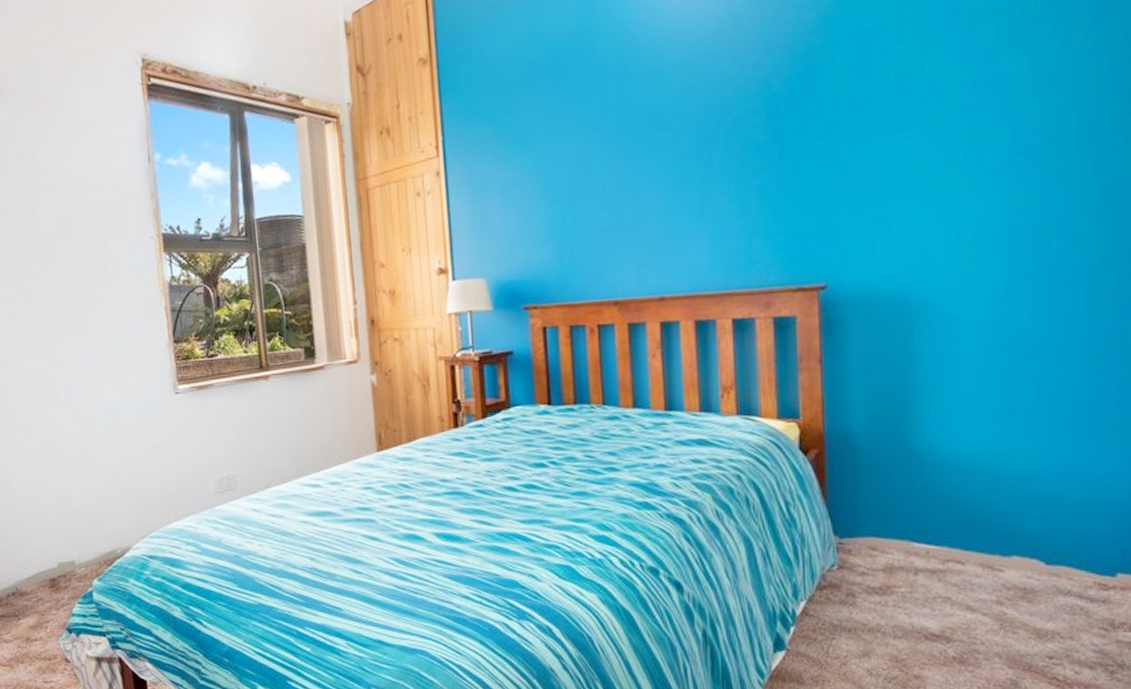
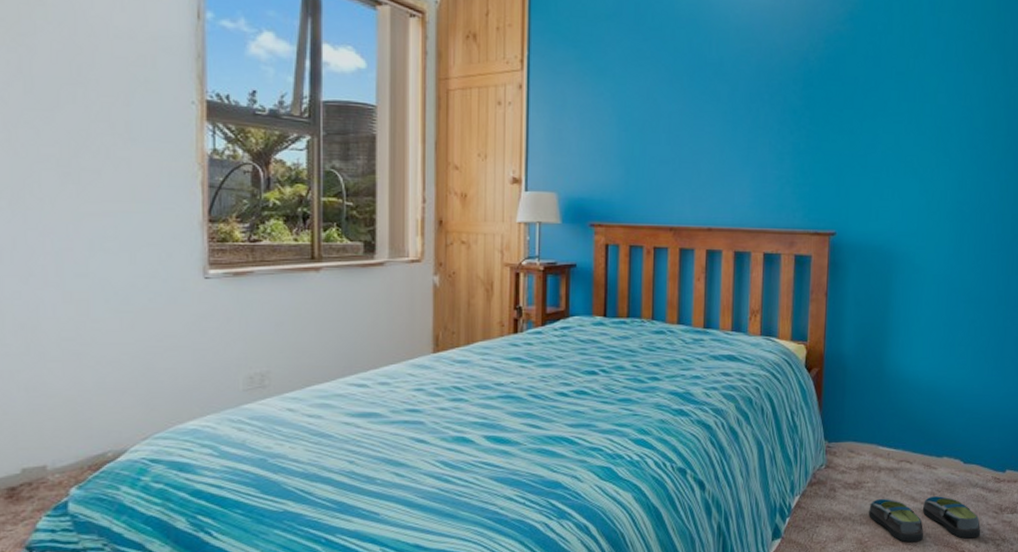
slippers: none [905,604,1080,663] -> present [869,495,980,543]

